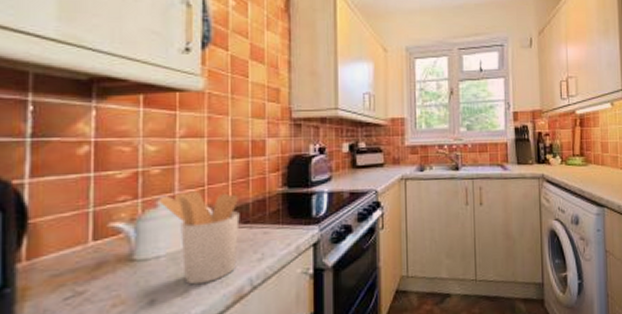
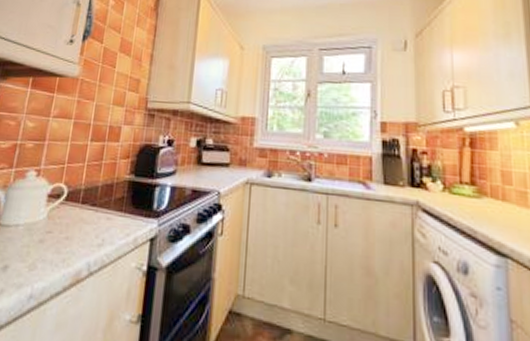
utensil holder: present [159,191,240,285] -> none [27,167,91,260]

